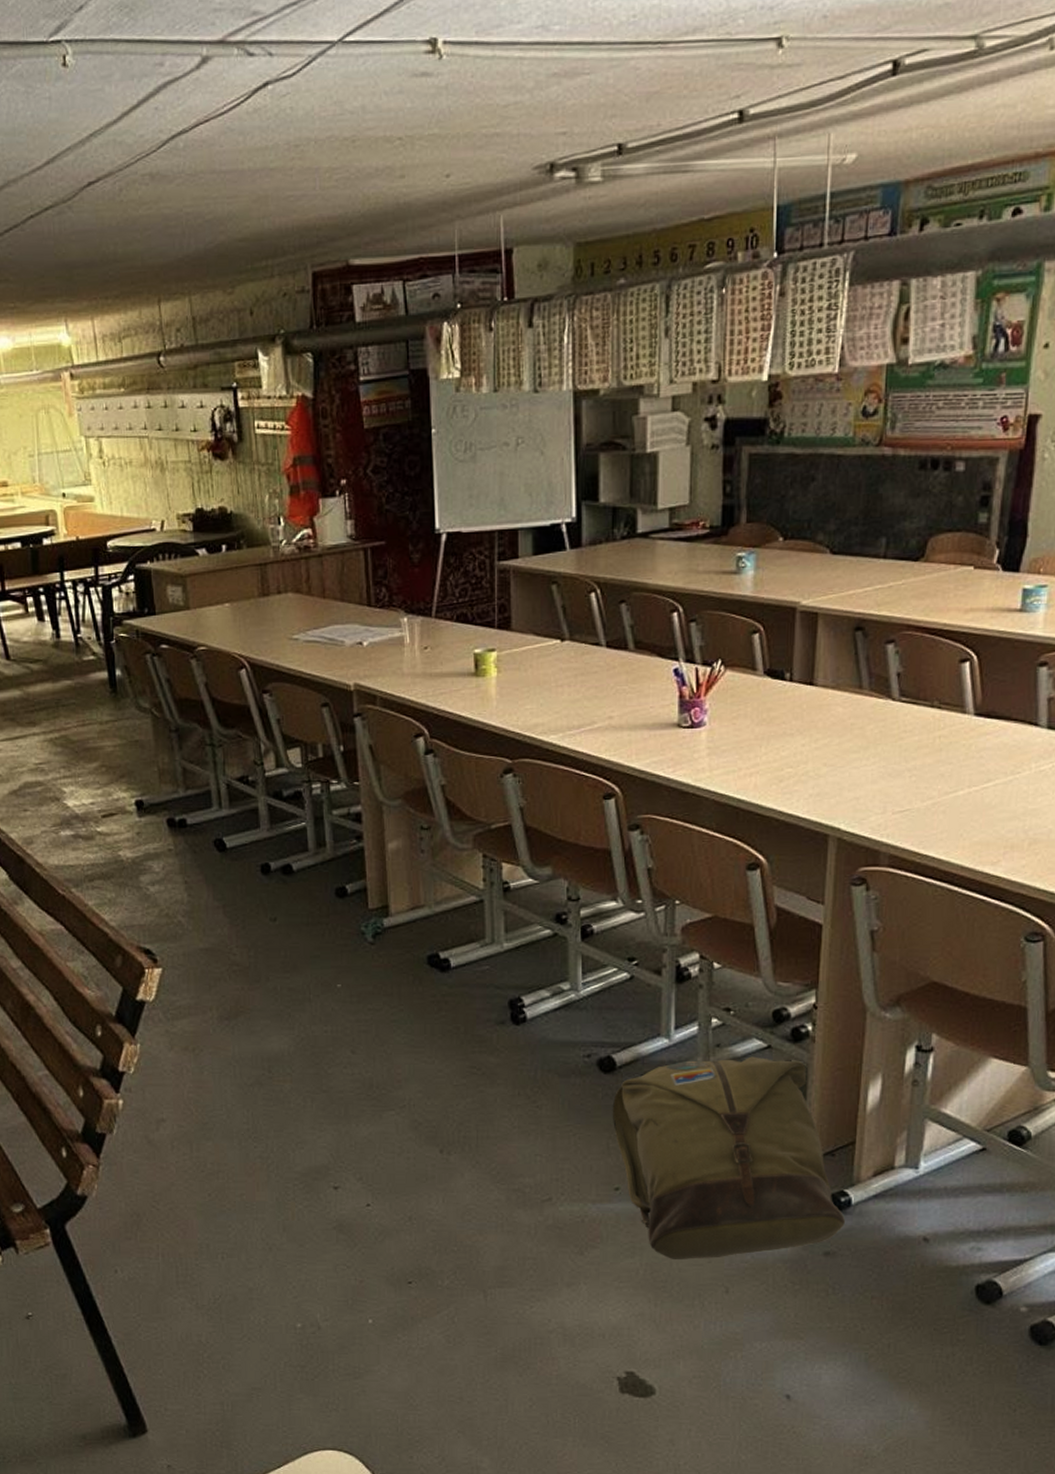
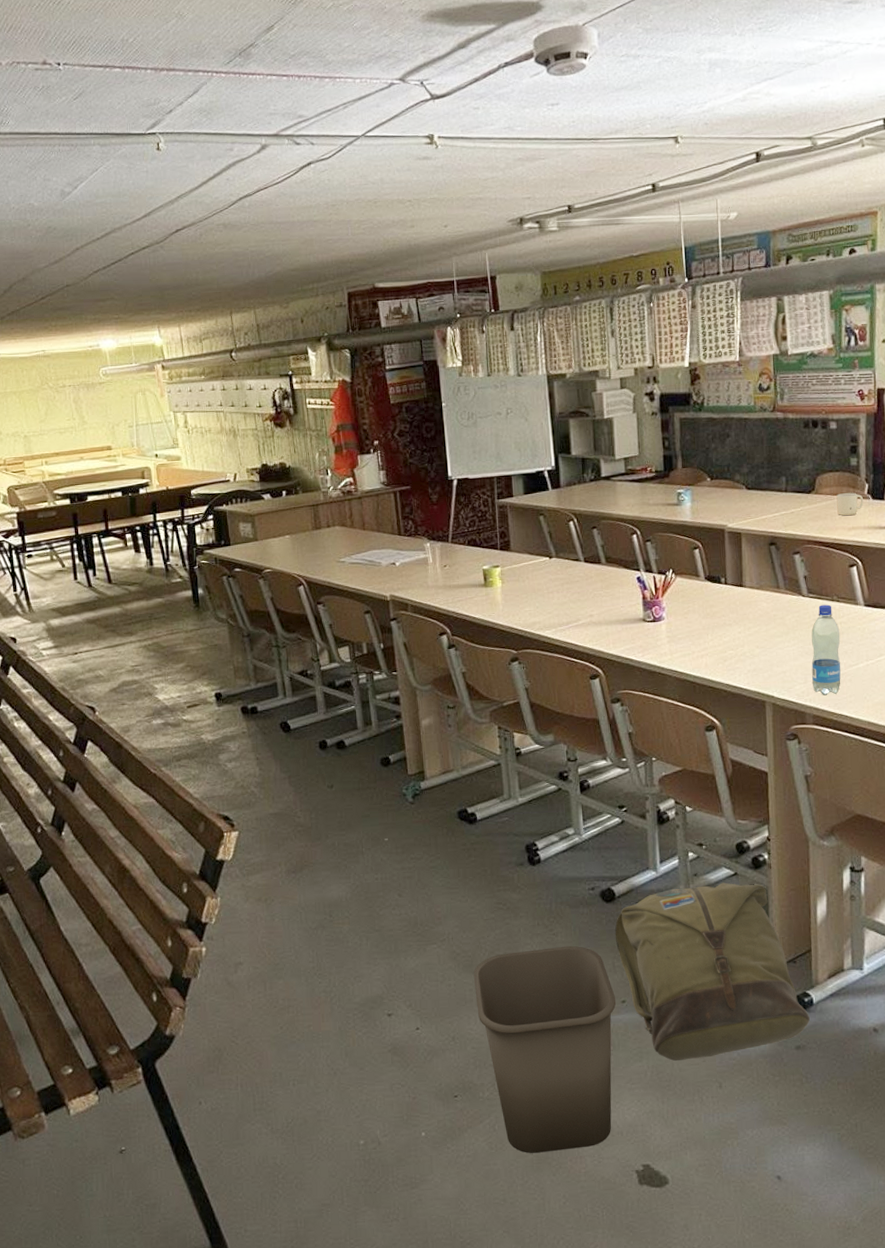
waste bin: none [437,1121,607,1350] -> present [473,945,616,1153]
bottle: none [893,712,938,831] -> present [811,604,841,696]
mug: none [952,561,991,593] -> present [836,493,864,516]

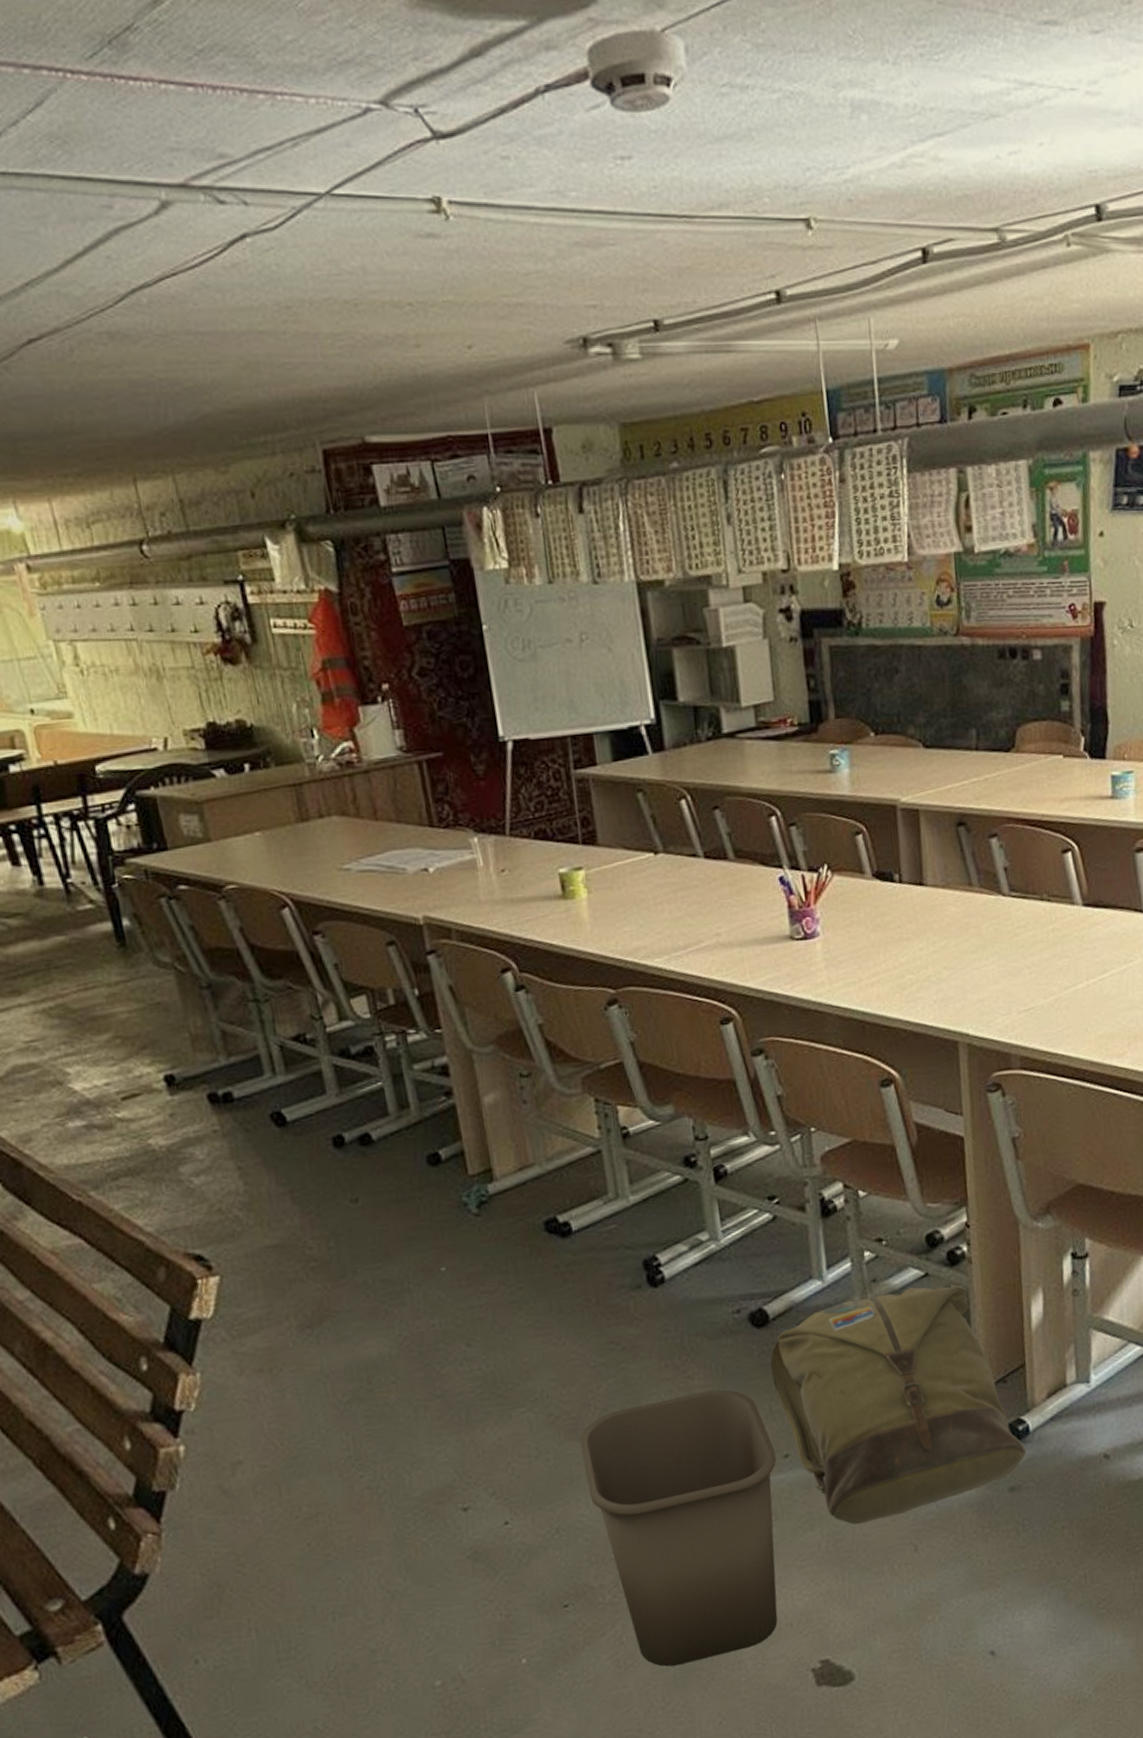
bottle: present [811,604,841,696] -> none [1015,905,1055,1030]
mug: present [836,493,864,516] -> none [1043,749,1080,783]

